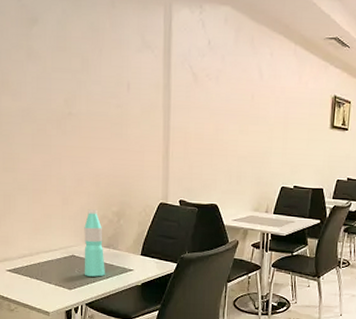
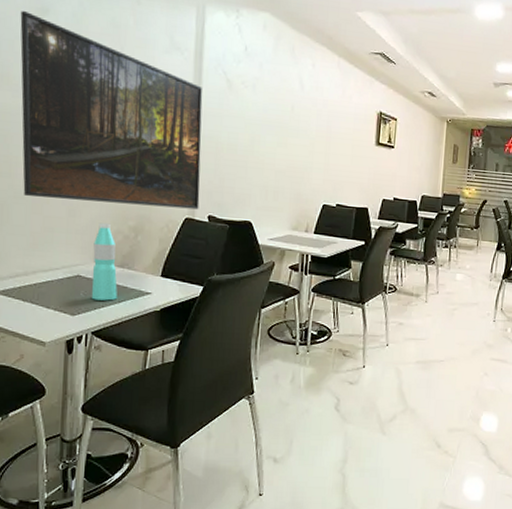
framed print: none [15,21,172,195] -> present [20,10,203,210]

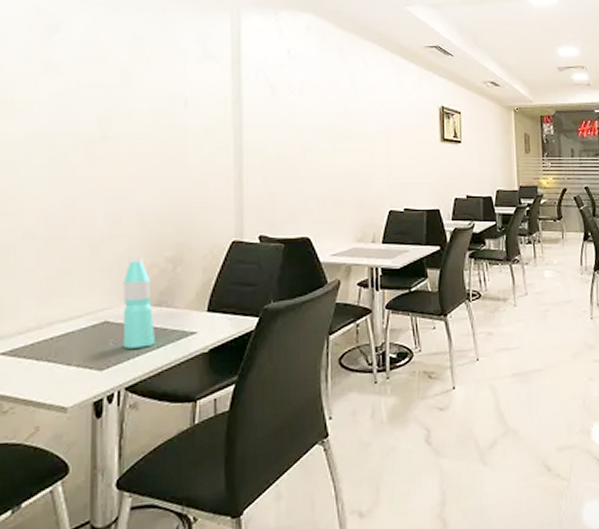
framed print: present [20,10,203,210] -> none [25,28,248,234]

